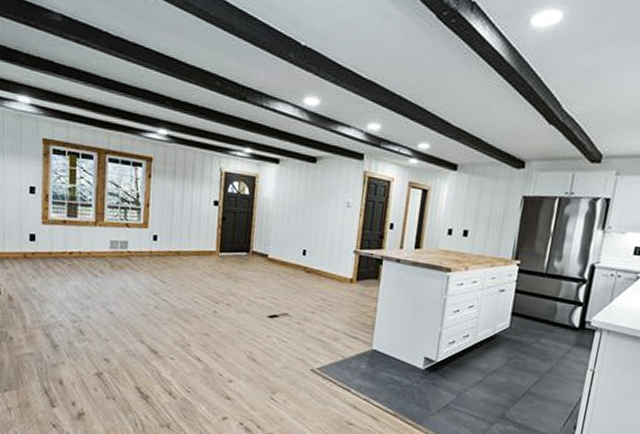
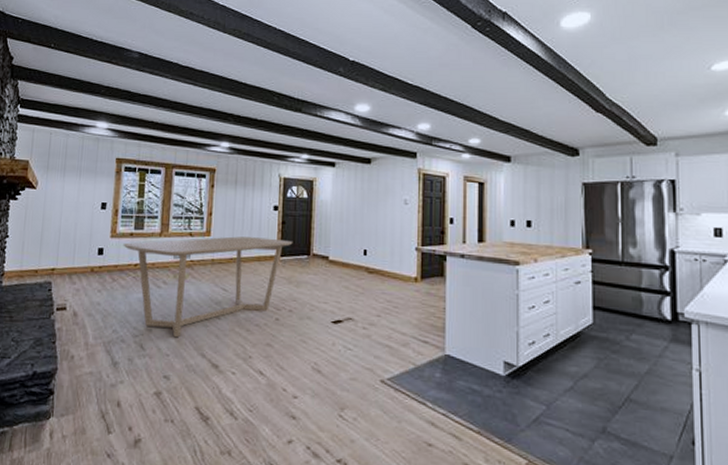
dining table: none [56,229,233,325] -> present [123,236,293,338]

